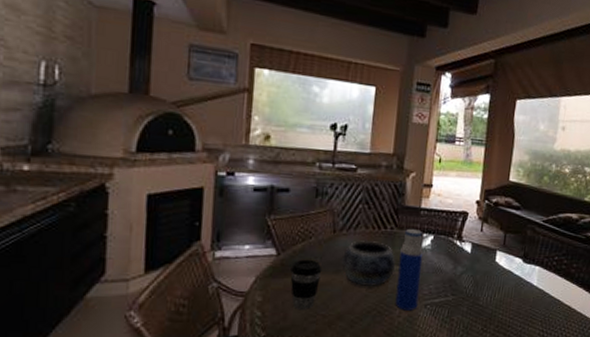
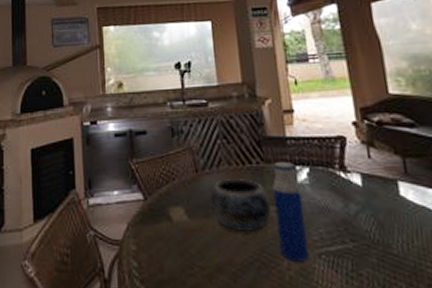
coffee cup: present [290,259,322,309] -> none [159,203,191,260]

